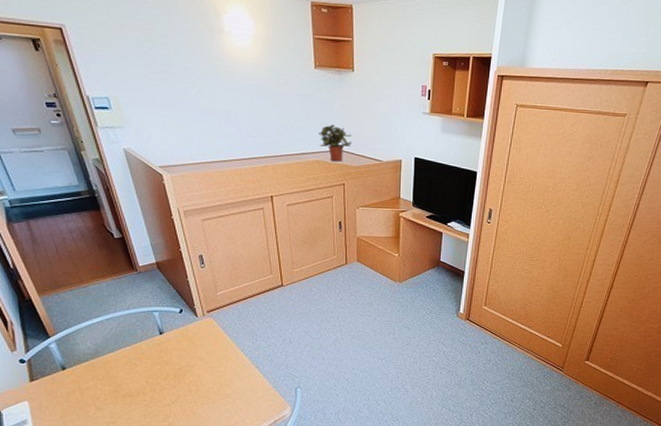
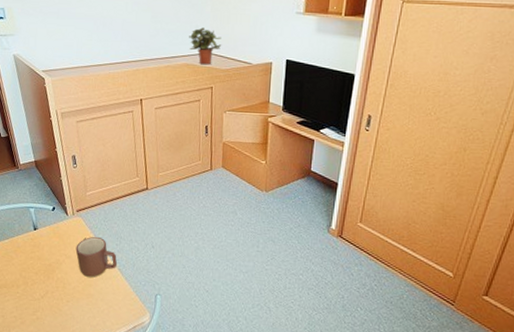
mug: none [208,336,255,378] -> present [75,236,118,278]

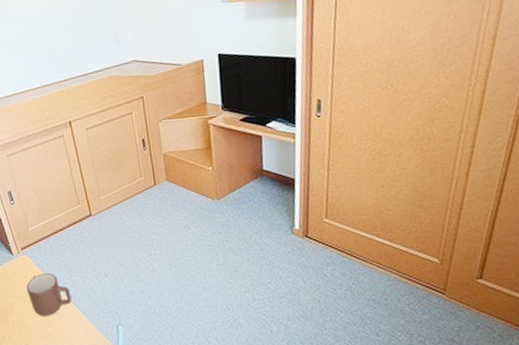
potted plant: present [189,27,222,65] -> none [110,34,146,75]

